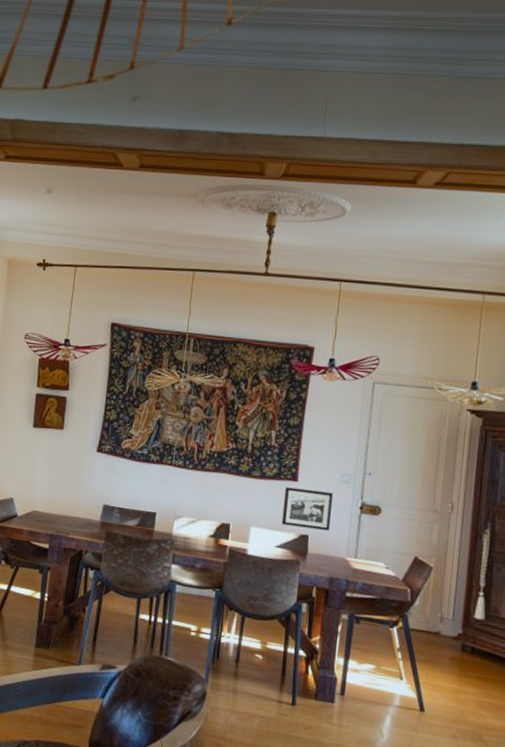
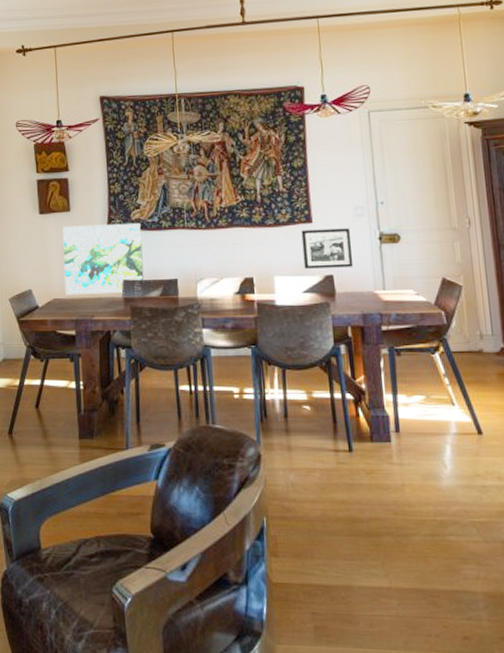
wall art: none [45,443,130,516] -> present [63,222,144,296]

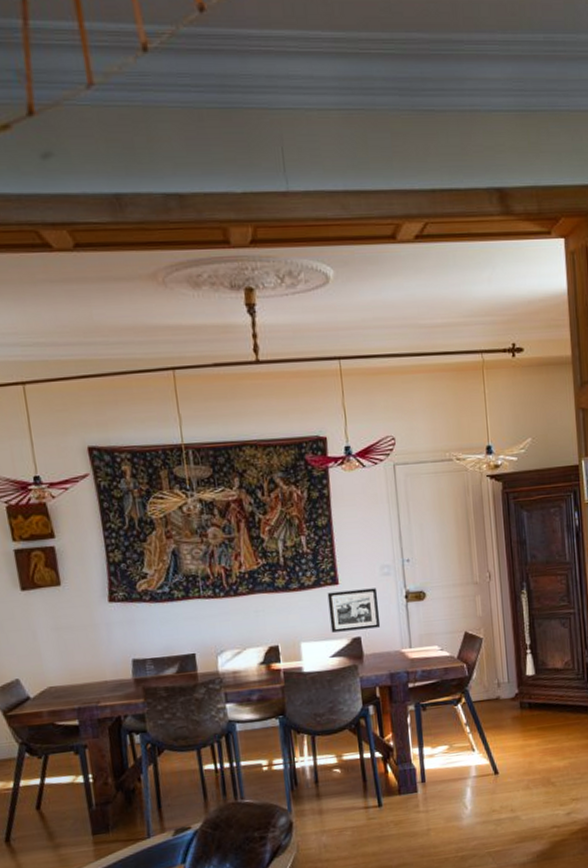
wall art: present [63,222,144,296] -> none [53,594,157,682]

